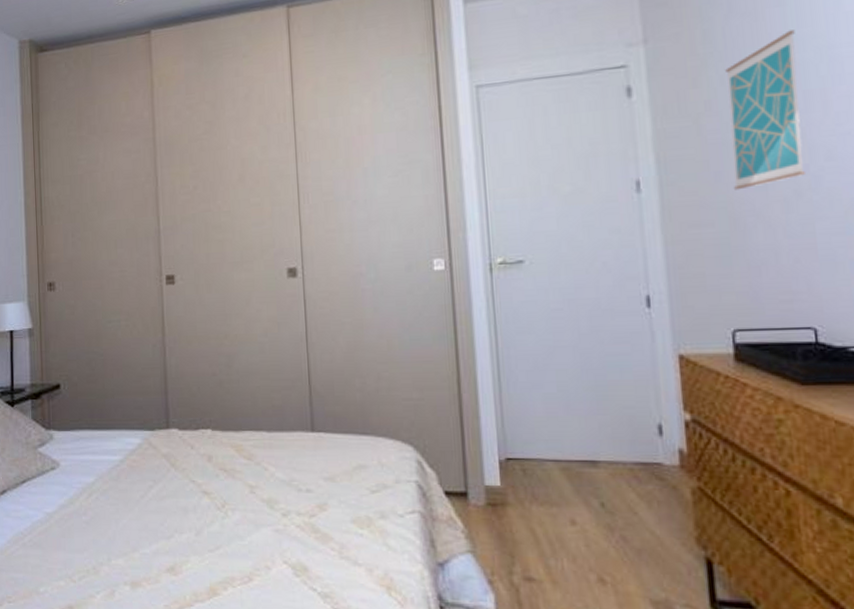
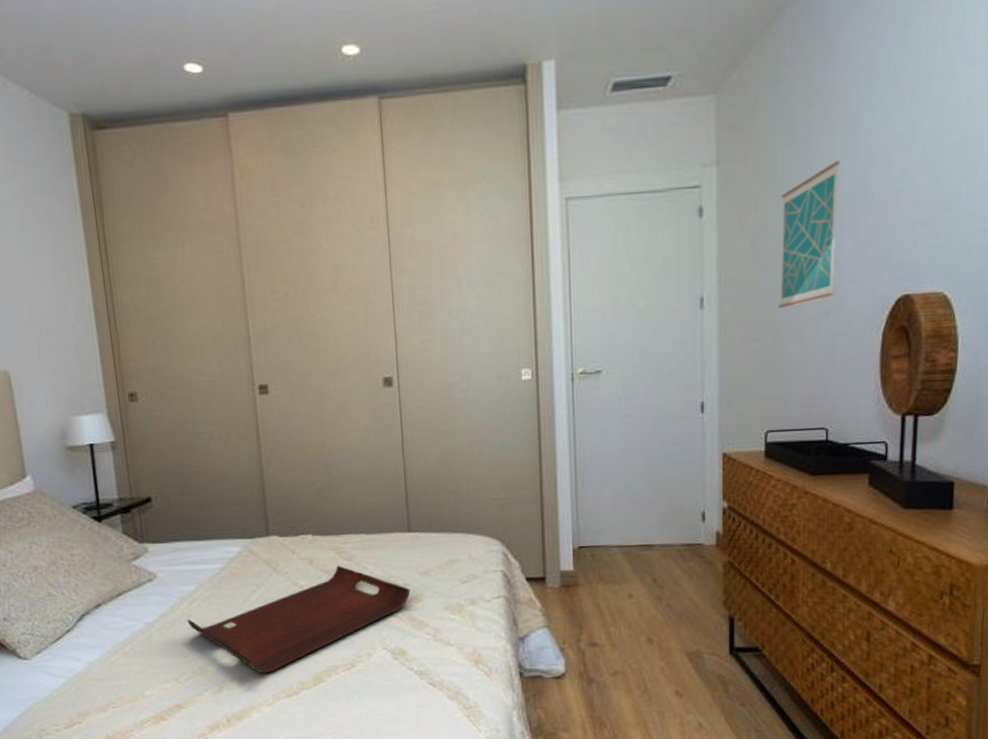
serving tray: none [85,464,314,580] -> present [187,565,411,674]

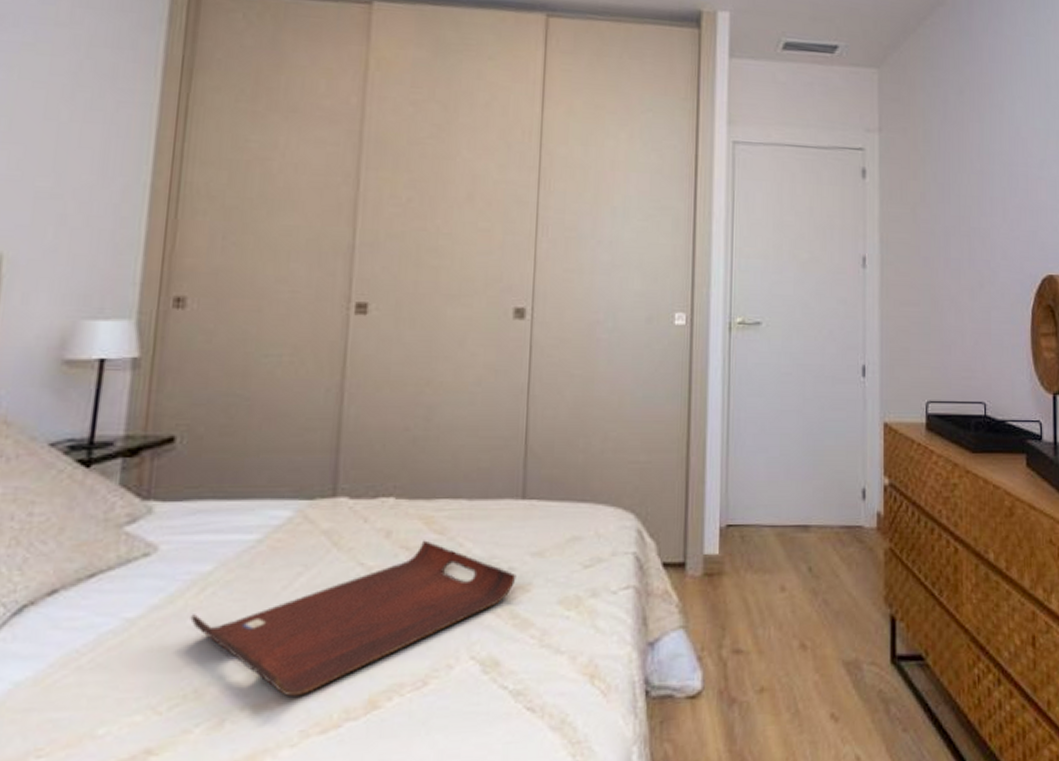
wall art: present [779,160,840,309] -> none [937,144,988,276]

